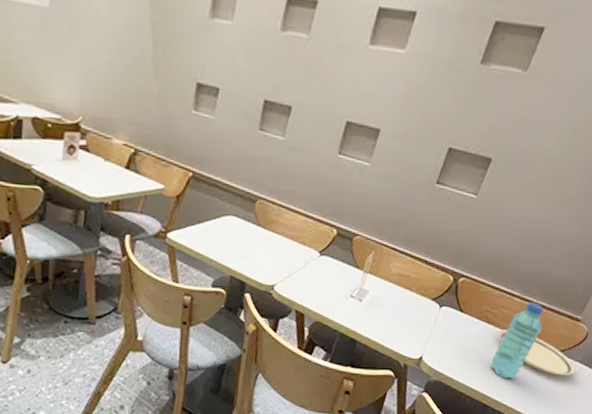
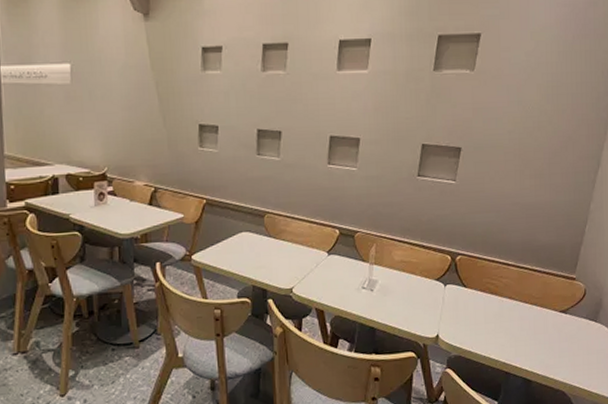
water bottle: present [490,302,544,379] -> none [503,268,542,344]
plate: present [498,329,576,376] -> none [503,297,583,334]

